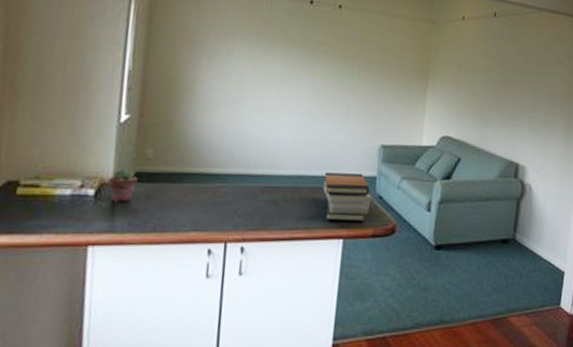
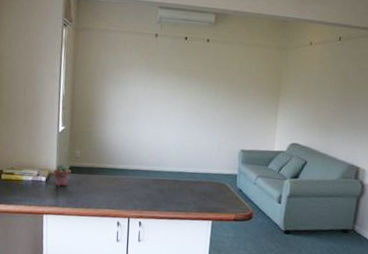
book stack: present [323,172,372,221] -> none [196,170,234,208]

